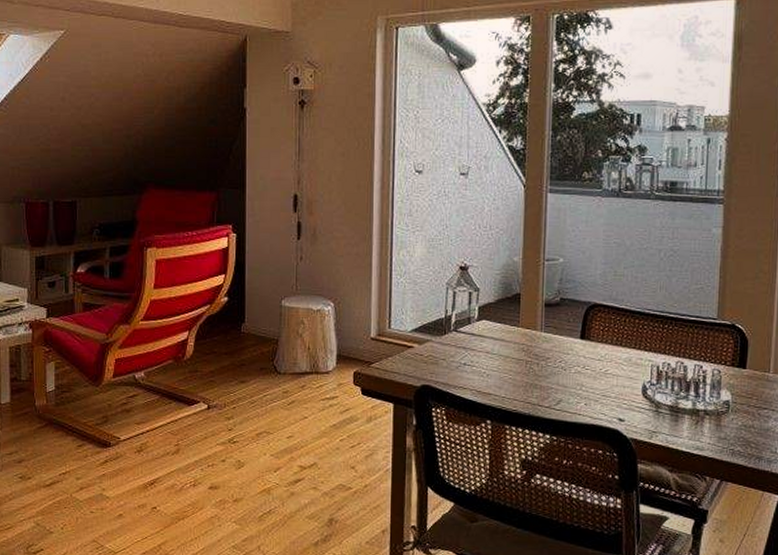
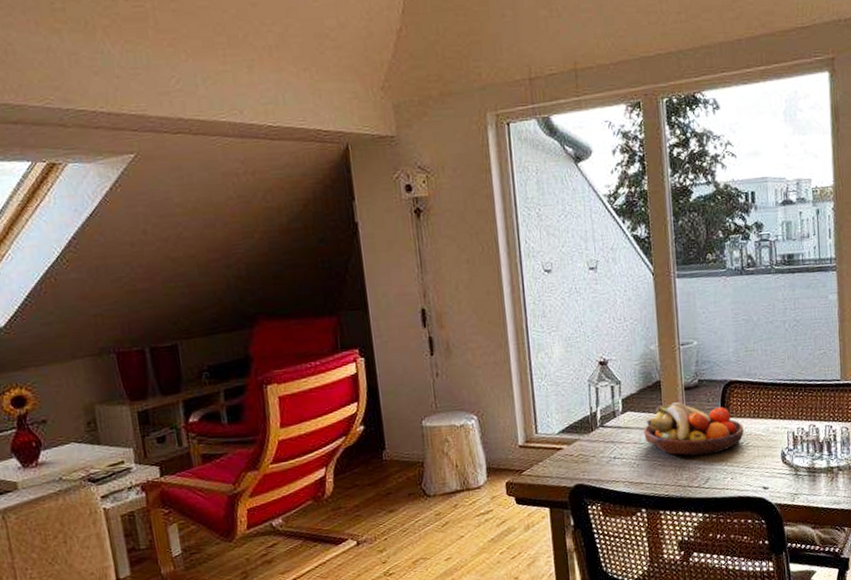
fruit bowl: none [498,318,604,376] -> present [644,402,744,457]

